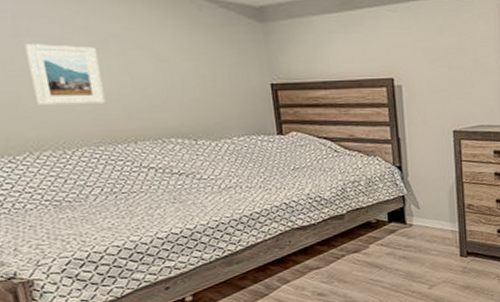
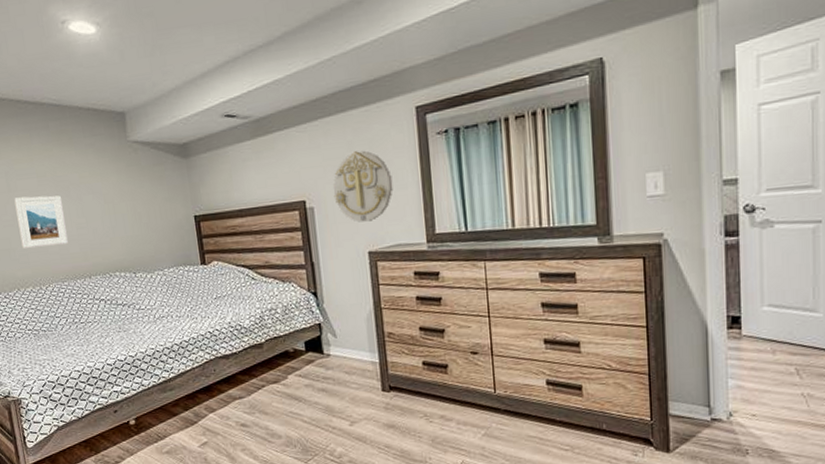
wall decoration: none [421,36,479,103] -> present [332,150,393,223]

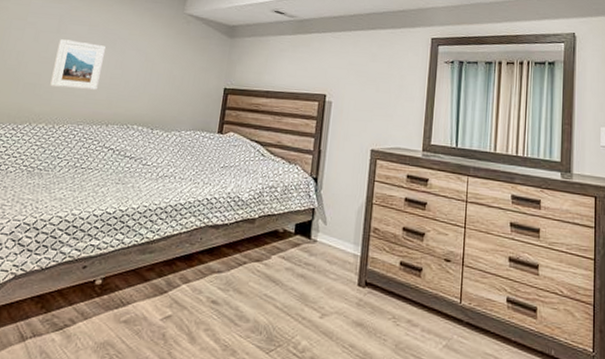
wall decoration: present [332,150,393,223] -> none [351,62,403,123]

